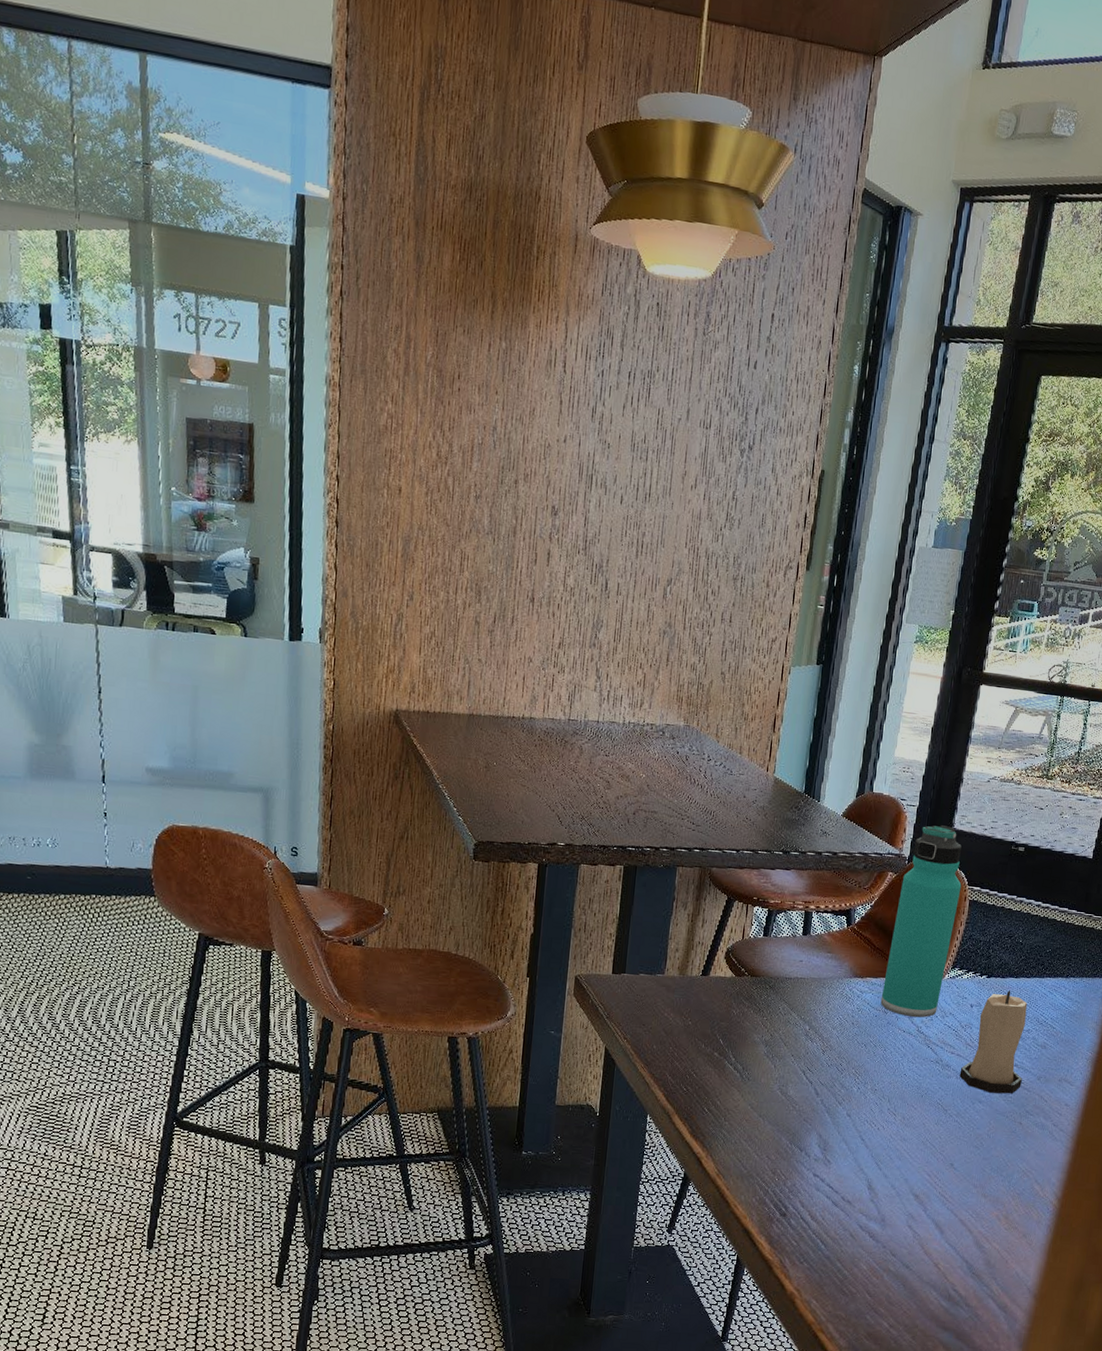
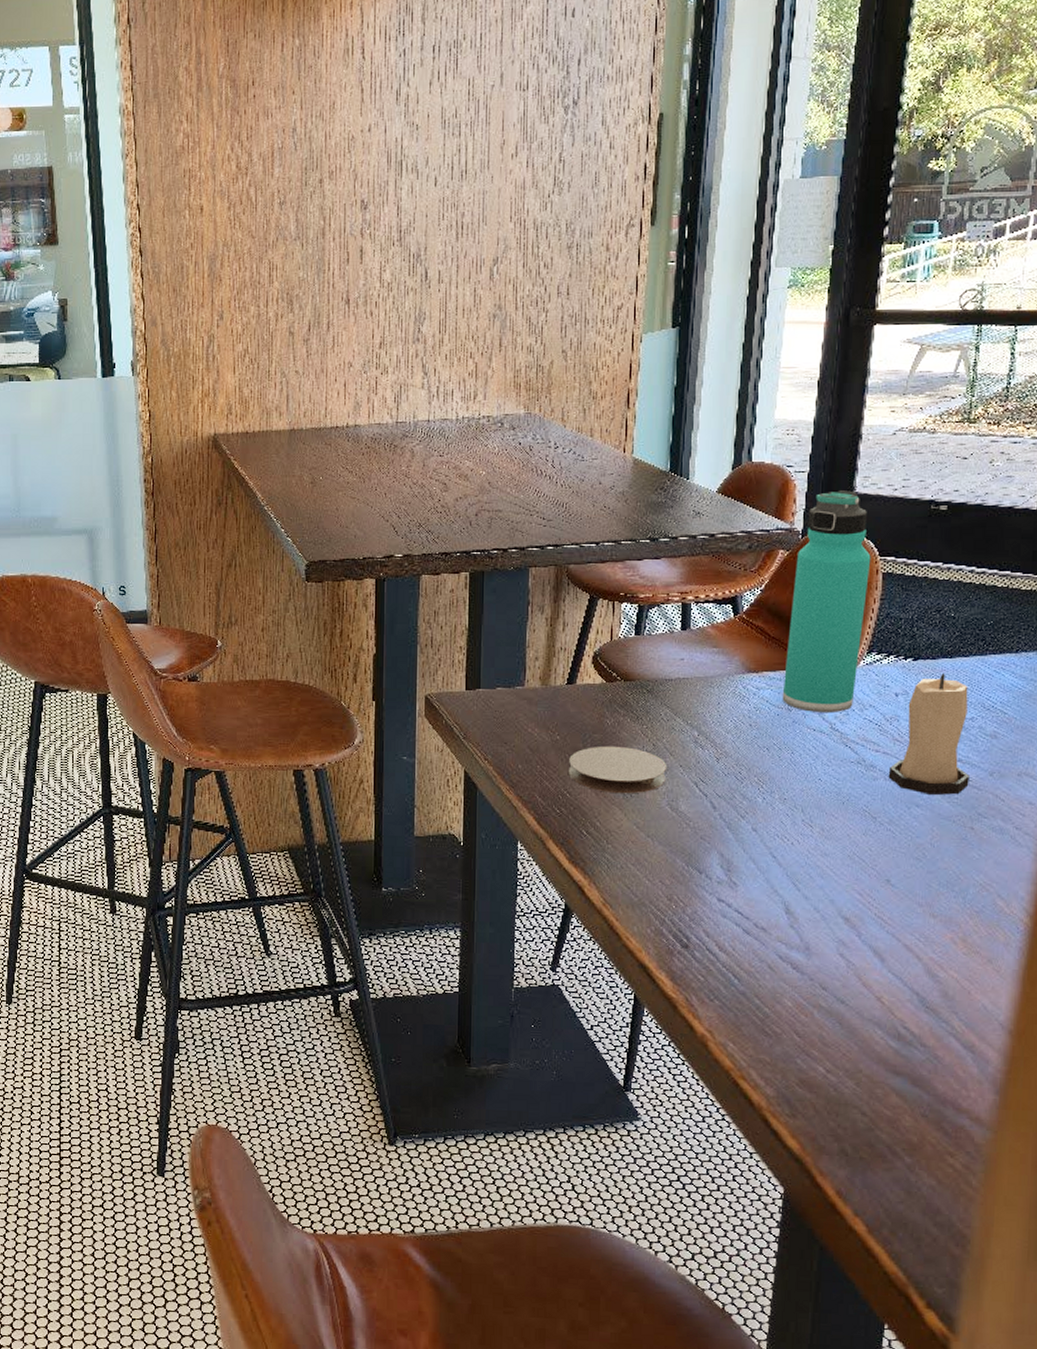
coaster: none [697,1033,781,1078] -> present [569,745,667,794]

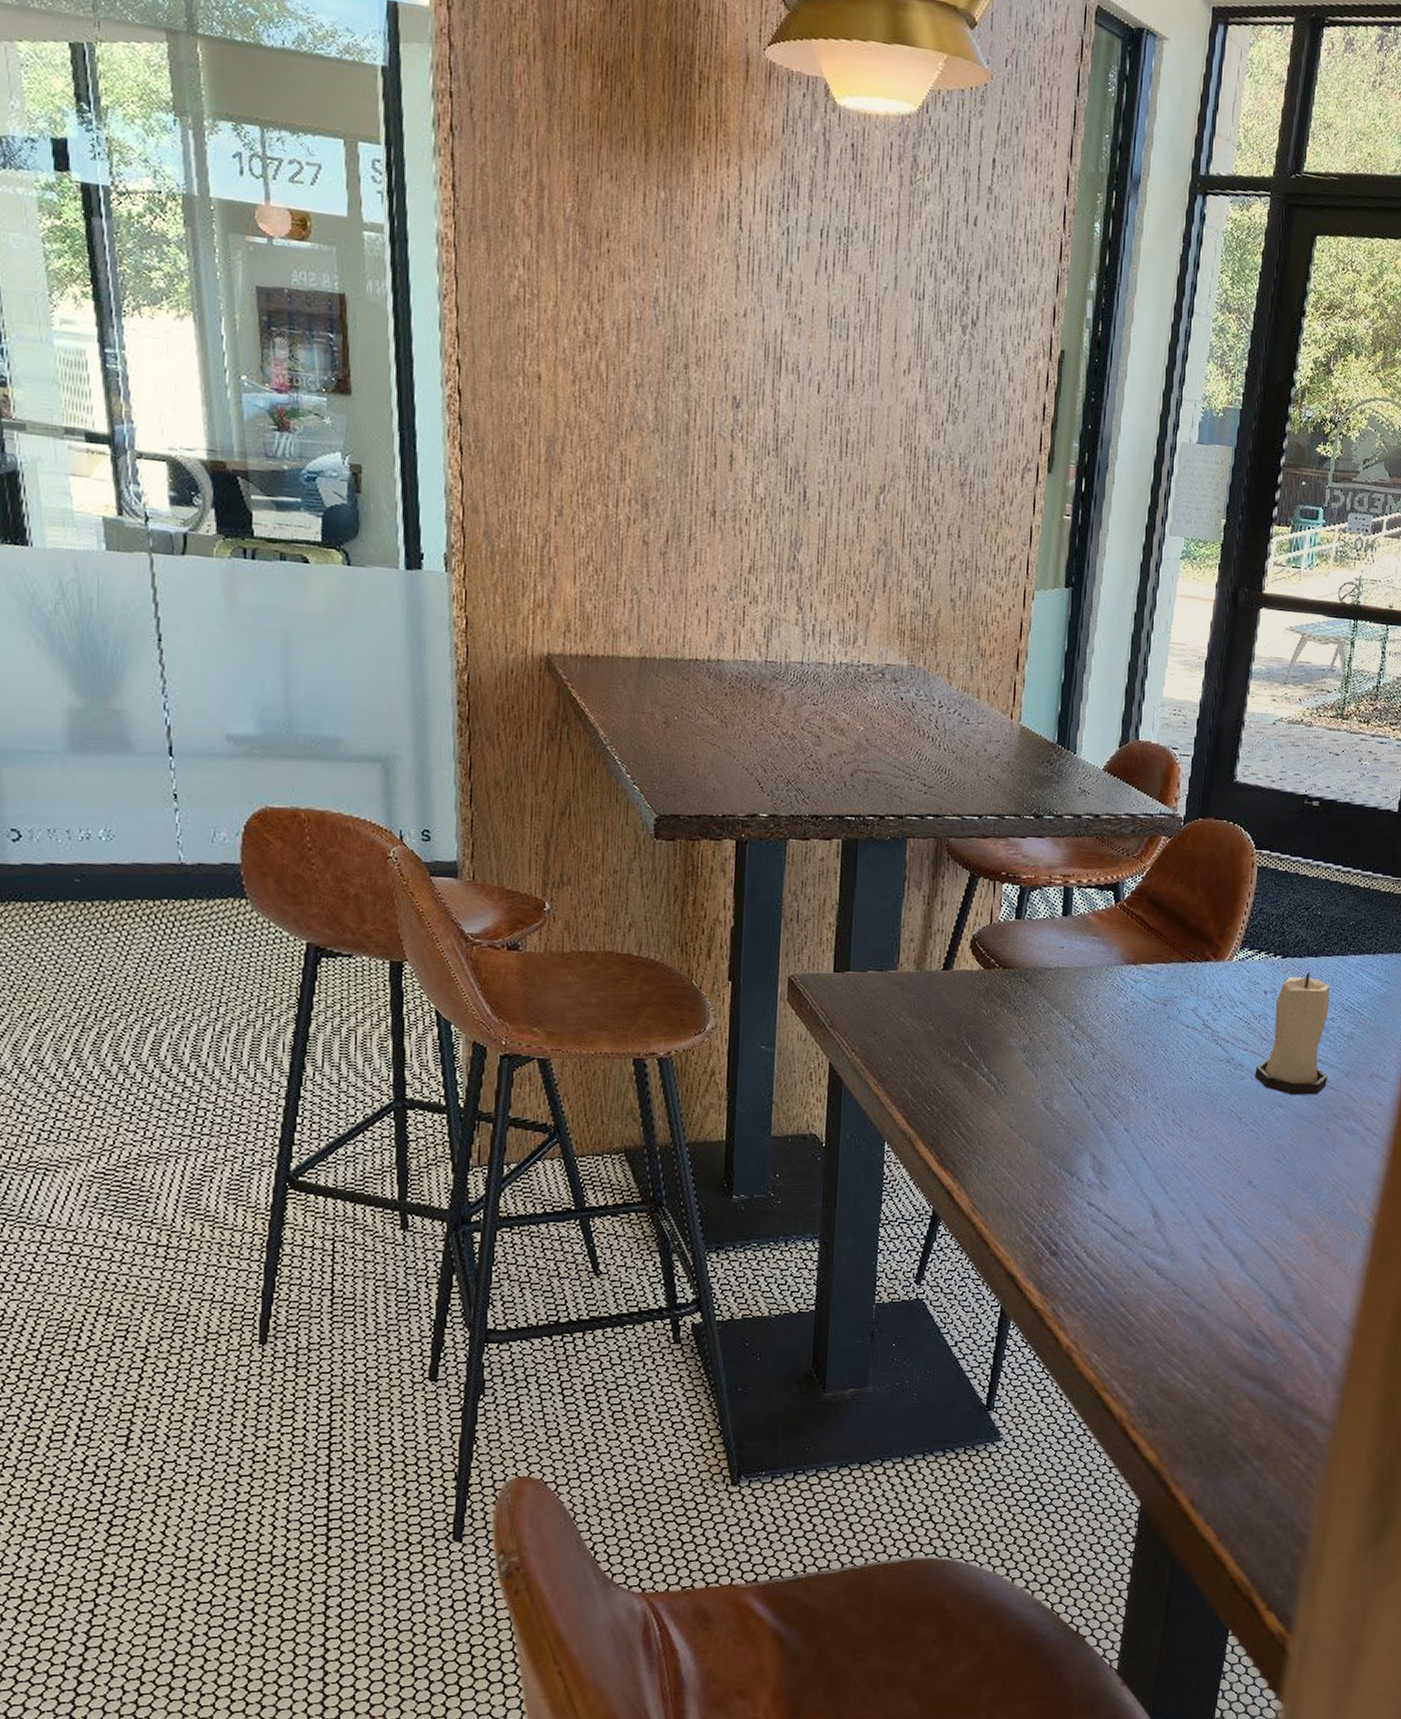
coaster: present [569,745,667,794] -> none [942,1038,1043,1091]
thermos bottle: present [782,490,871,713] -> none [1158,778,1248,1010]

